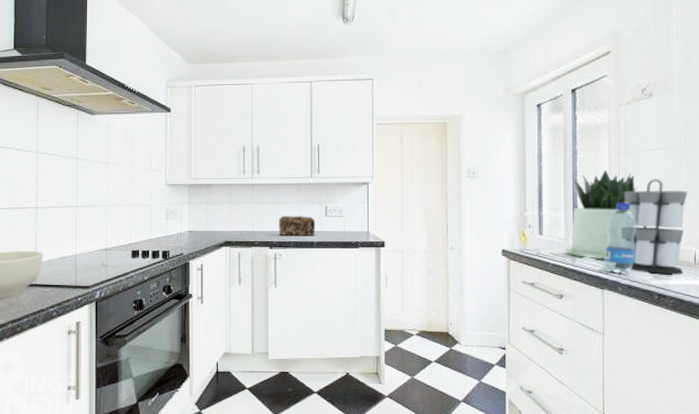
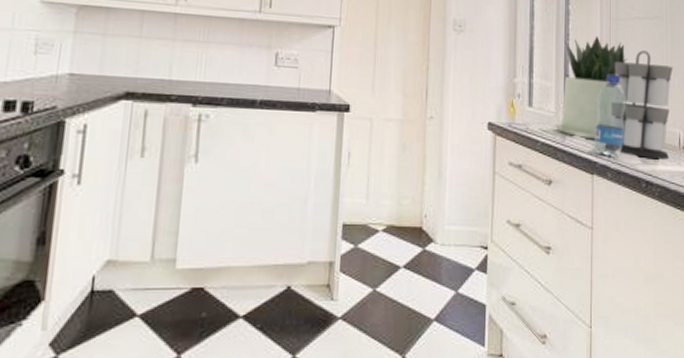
bread loaf: present [279,216,316,236] -> none [208,61,262,91]

